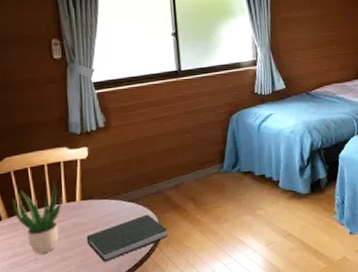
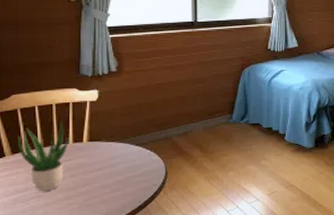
book: present [86,214,168,262] -> none [91,159,173,203]

